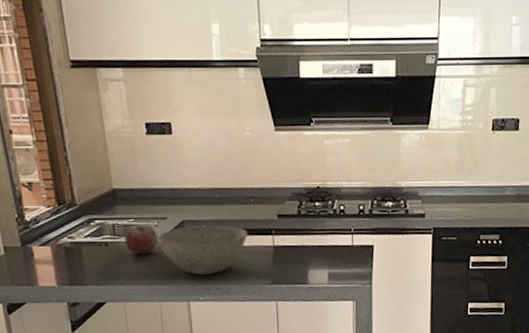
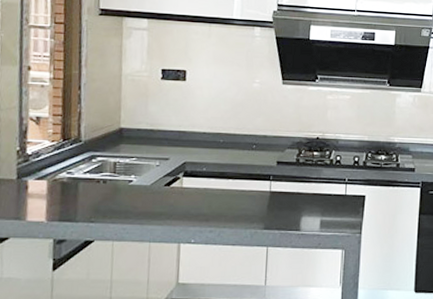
apple: present [124,224,158,255] -> none [123,163,158,194]
bowl: present [157,225,248,275] -> none [157,168,247,217]

